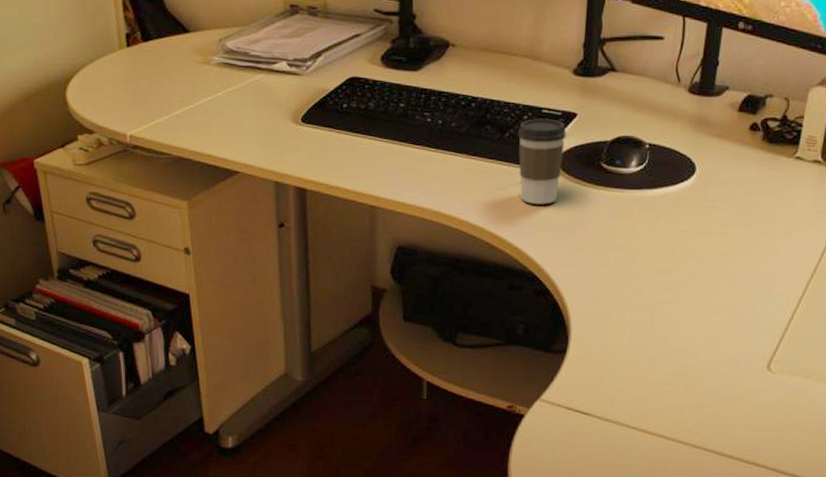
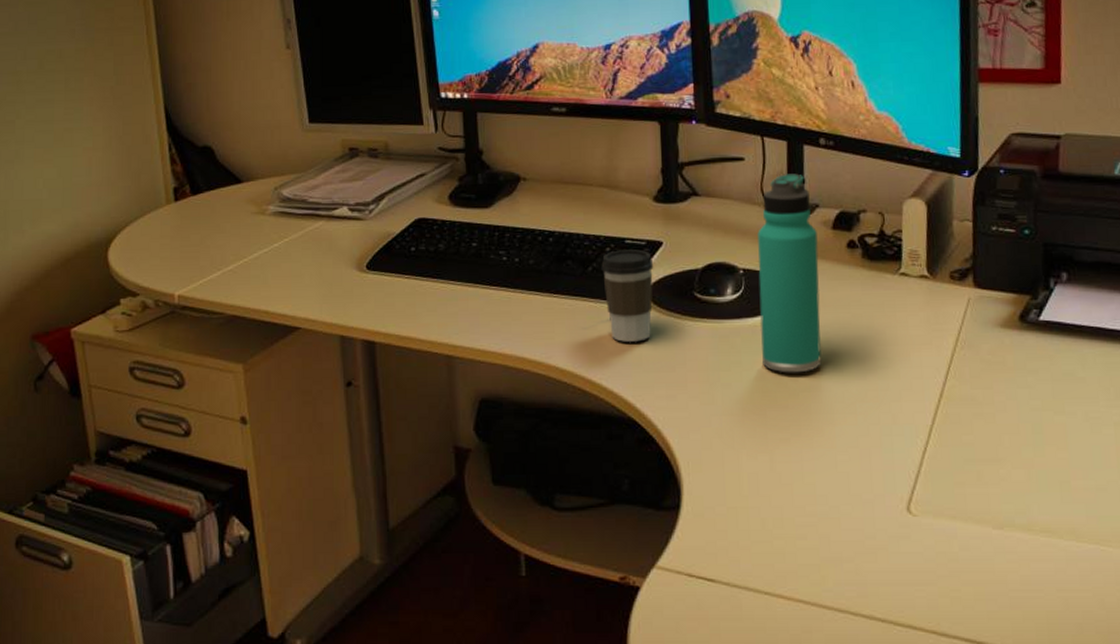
thermos bottle: none [656,55,724,242] -> present [756,173,822,373]

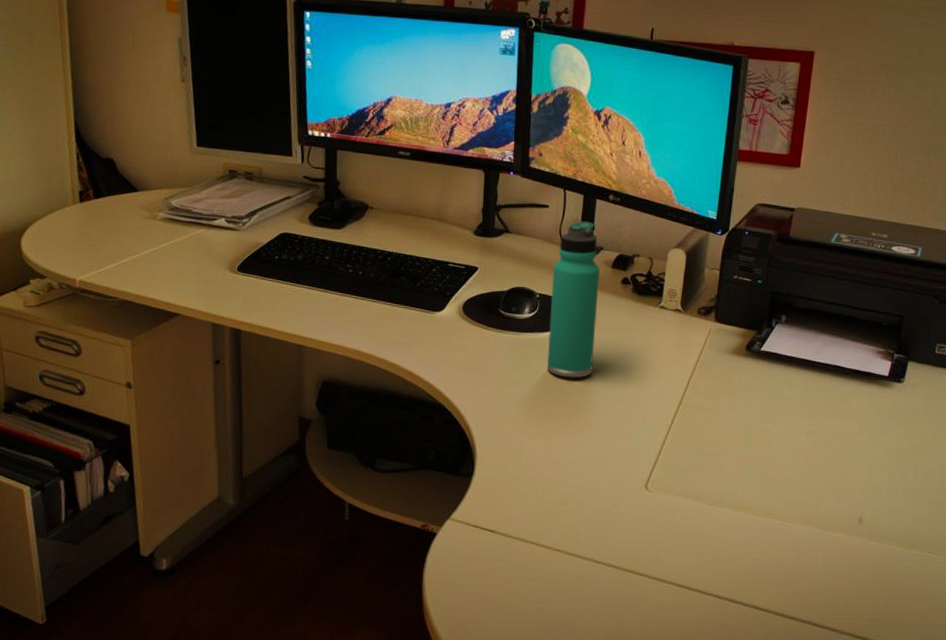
coffee cup: present [601,249,654,342] -> none [427,271,470,345]

